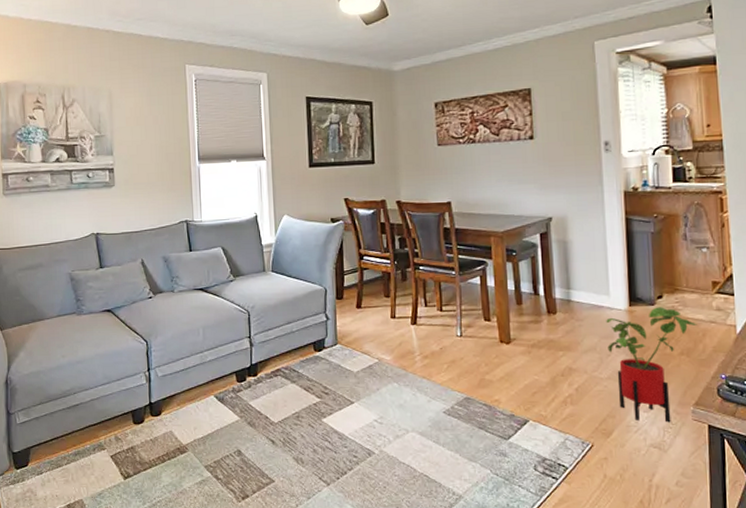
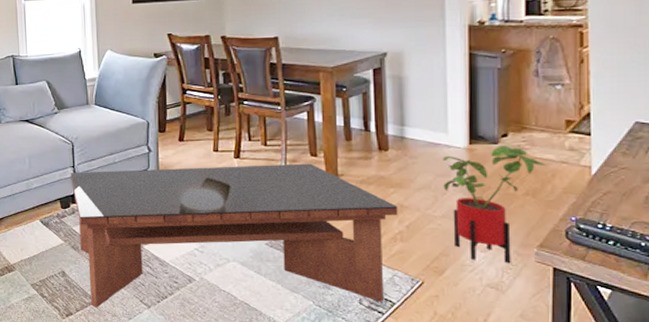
coffee table: none [246,328,568,488] -> present [70,163,398,308]

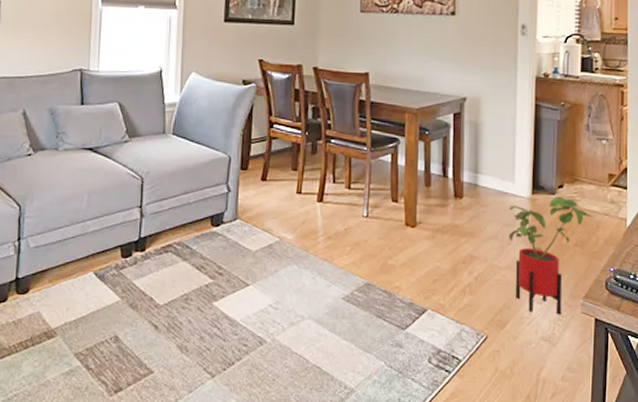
coffee table: present [70,163,398,308] -> none [135,209,469,380]

